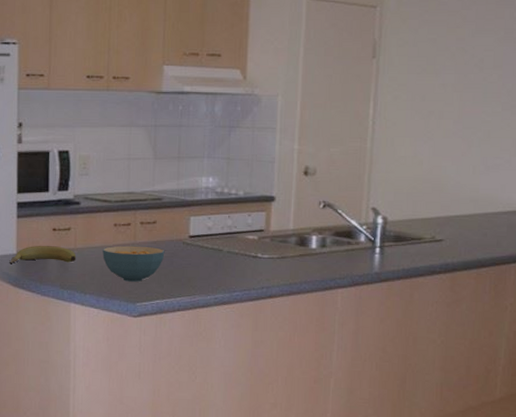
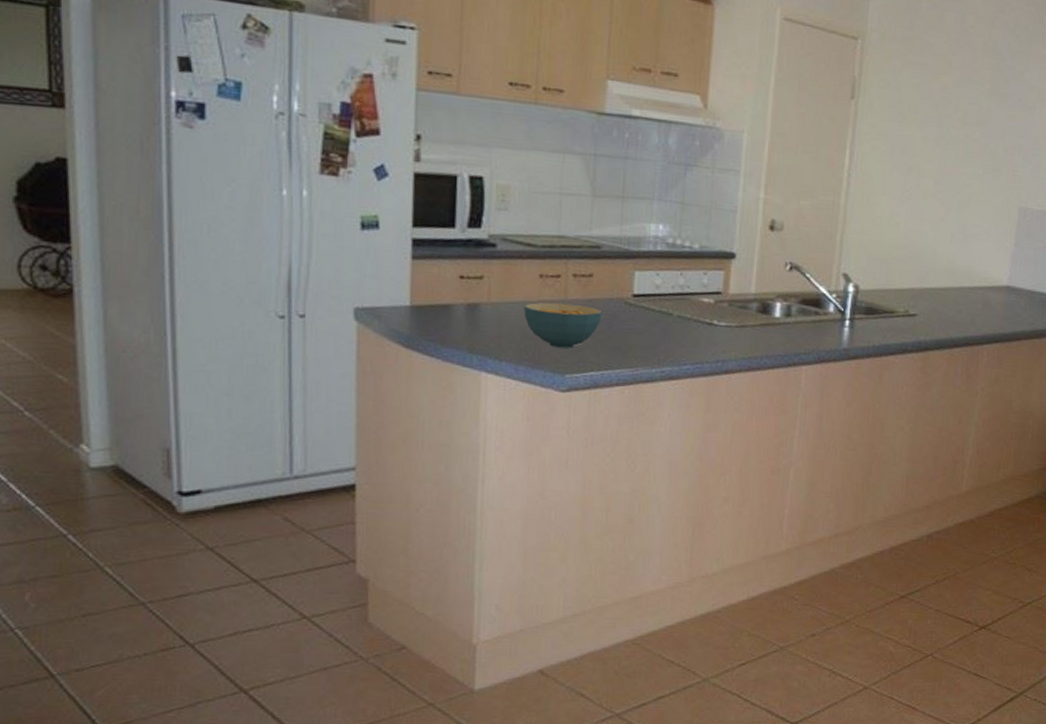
banana: present [9,245,77,263] -> none [400,296,490,321]

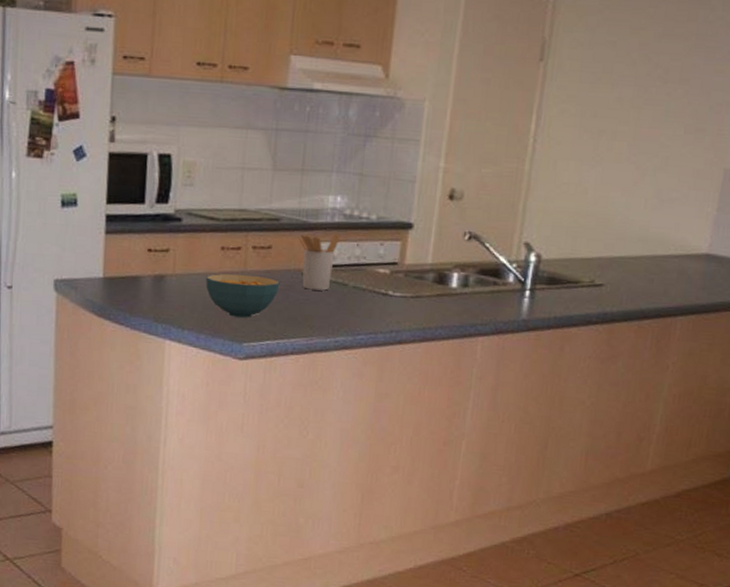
utensil holder: none [621,262,663,320] -> present [299,233,340,291]

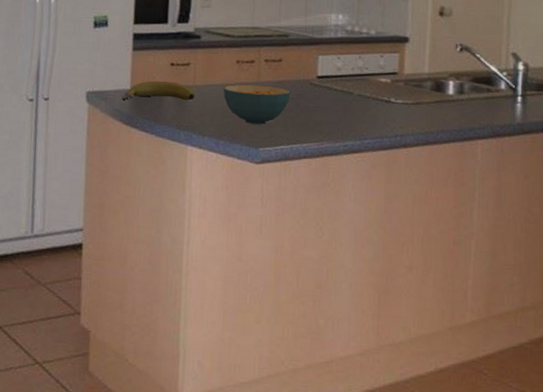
banana: none [94,268,175,291] -> present [122,80,195,101]
utensil holder: present [299,233,340,291] -> none [307,47,344,99]

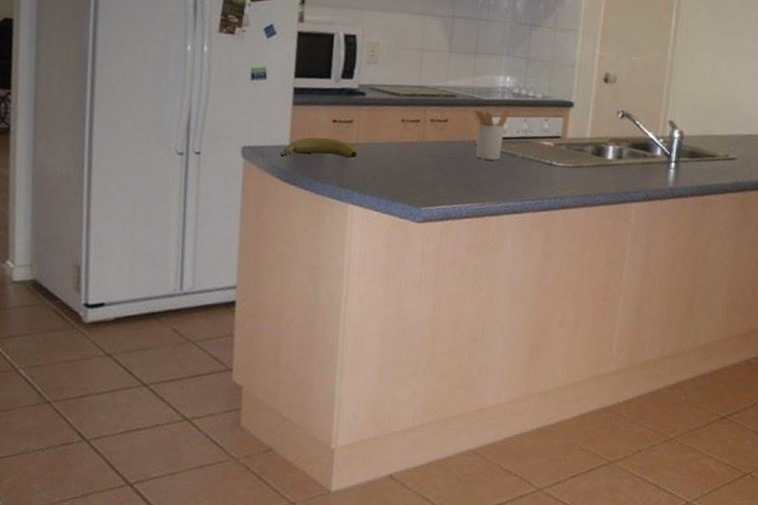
cereal bowl: present [223,84,291,125] -> none [387,143,455,184]
utensil holder: none [307,47,344,99] -> present [473,109,510,161]

